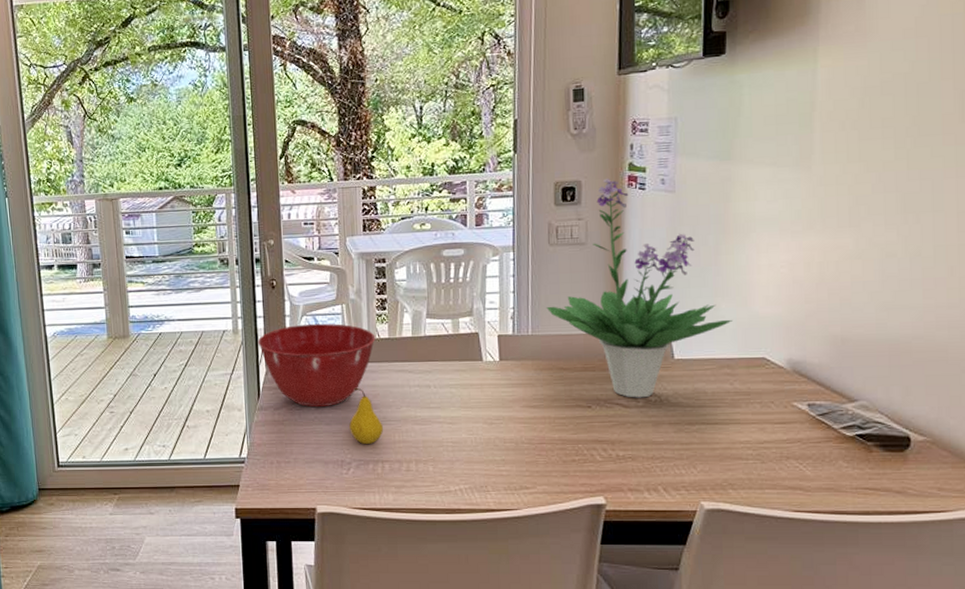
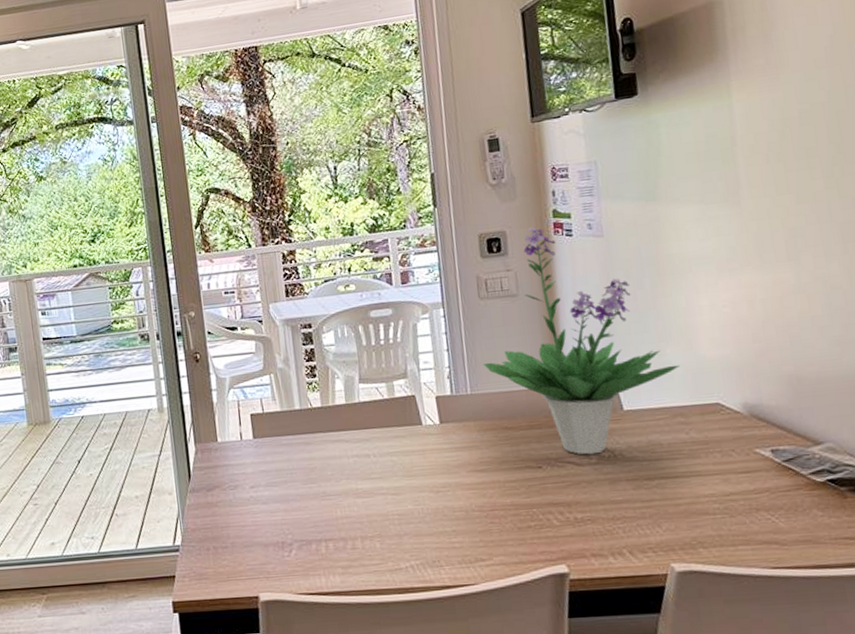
mixing bowl: present [258,323,376,408] -> none [185,395,308,486]
fruit: present [349,387,383,445] -> none [287,461,324,523]

